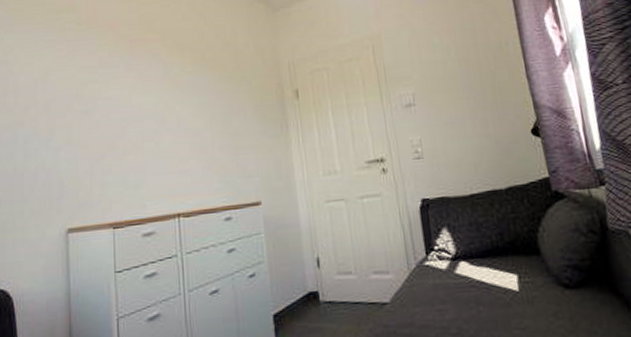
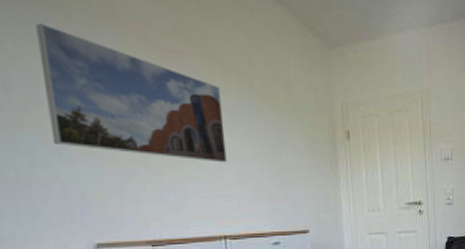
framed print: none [41,37,181,138] -> present [36,24,227,163]

